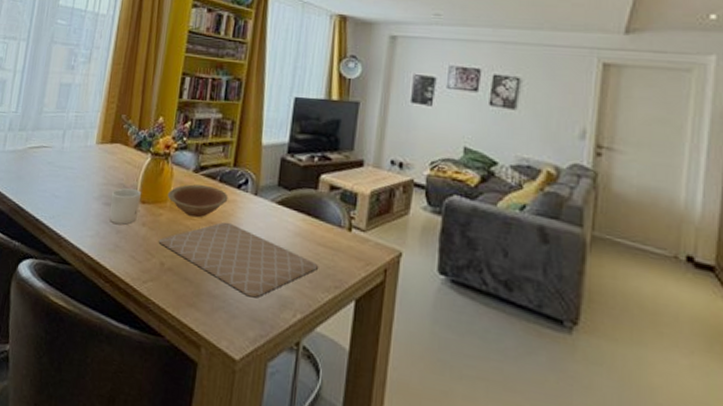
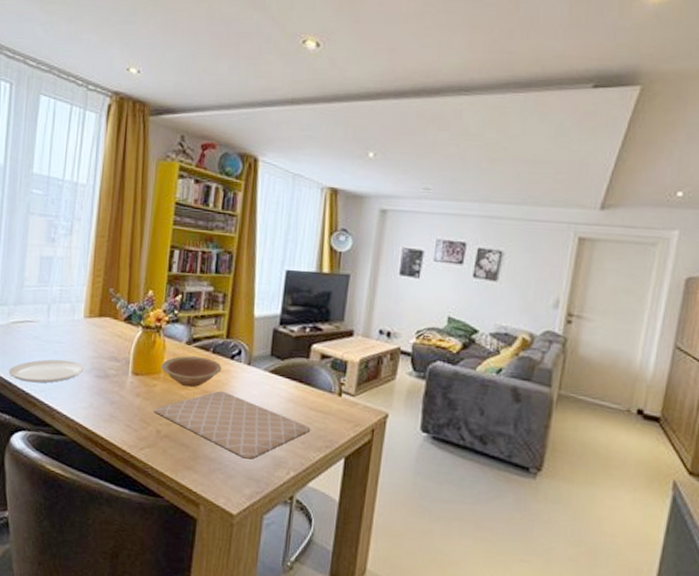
plate: none [22,185,94,210] -> present [9,359,85,383]
mug: present [109,188,142,225] -> none [102,360,135,396]

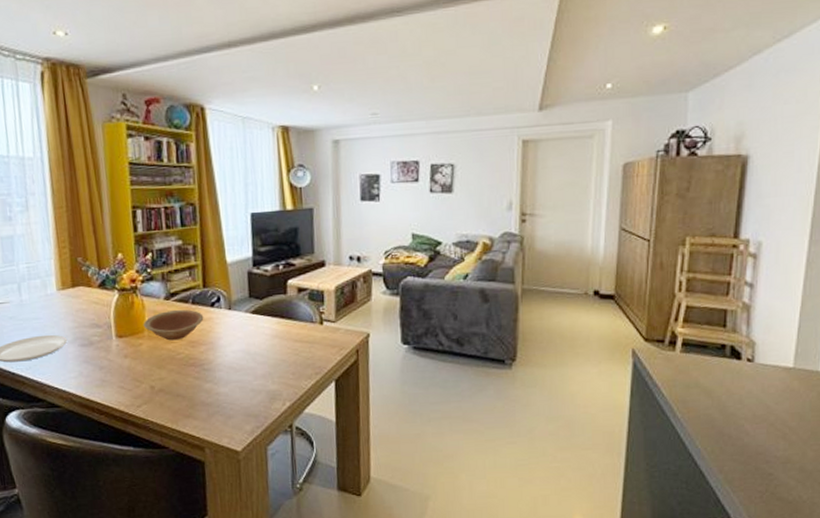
placemat: present [153,390,310,459] -> none [144,338,298,398]

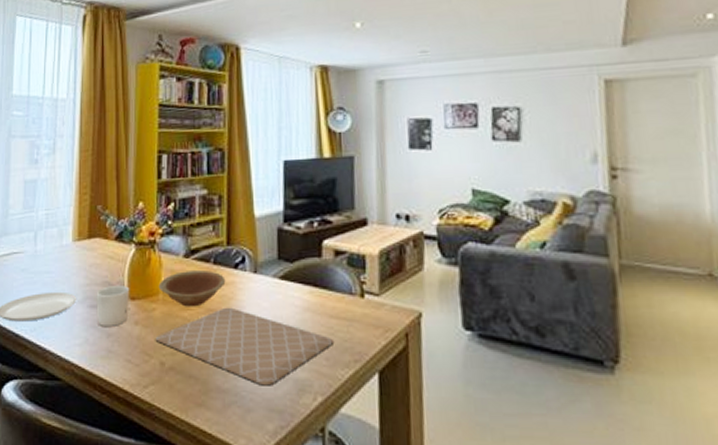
mug: none [85,325,118,361] -> present [96,284,130,326]
placemat: none [144,338,298,398] -> present [155,307,333,386]

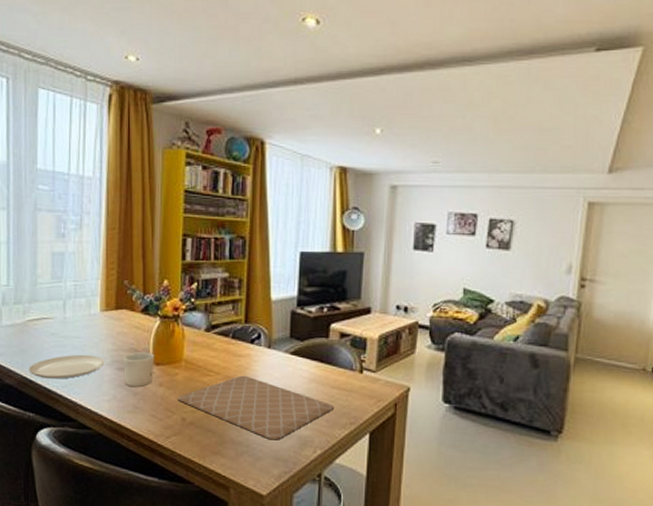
bowl: present [158,270,226,307] -> none [181,343,242,374]

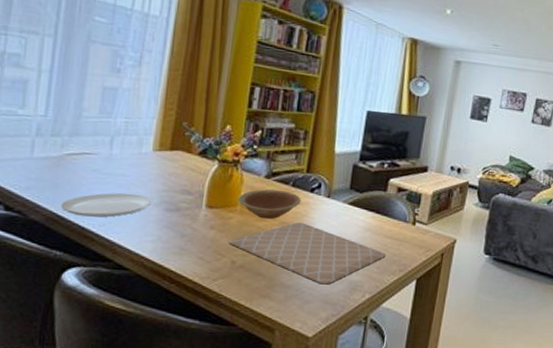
mug: present [123,351,155,387] -> none [171,194,209,229]
bowl: none [181,343,242,374] -> present [237,189,301,219]

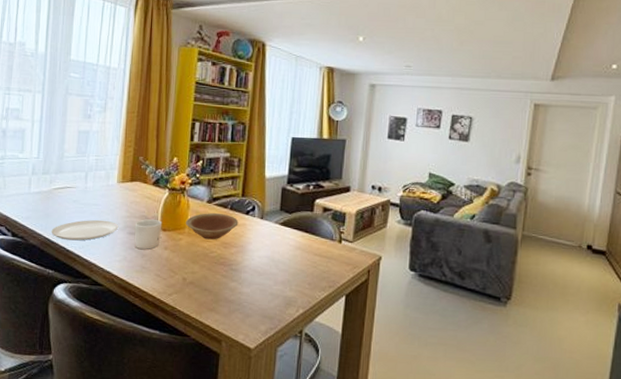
mug: none [171,194,209,229] -> present [134,219,163,249]
placemat: present [228,222,385,285] -> none [180,242,315,300]

